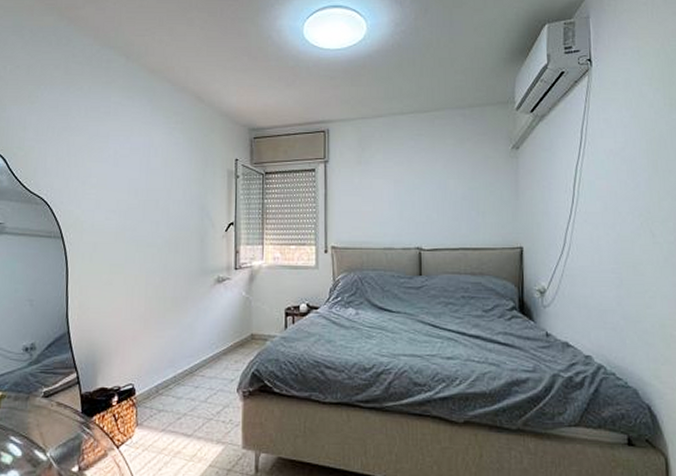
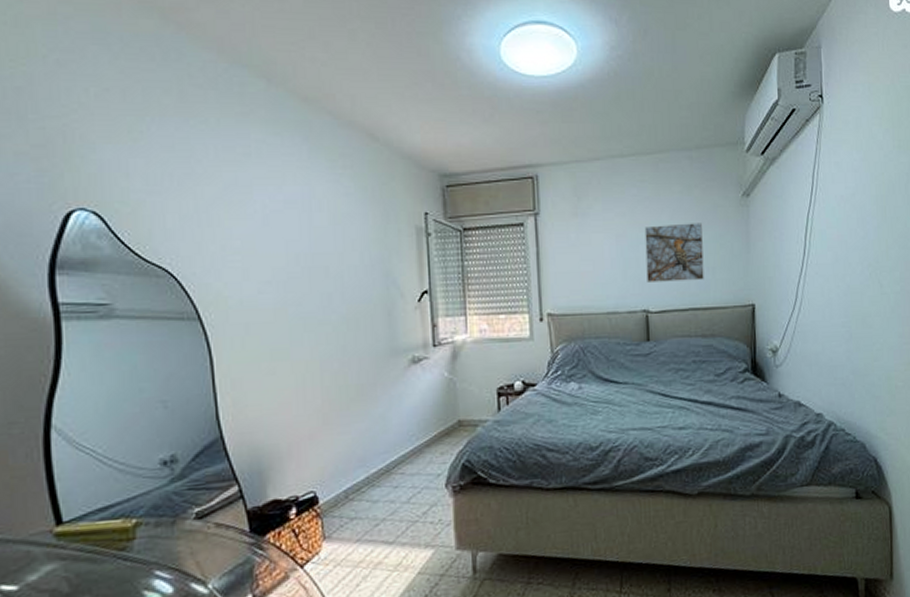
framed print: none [420,172,474,223] -> present [644,223,704,282]

